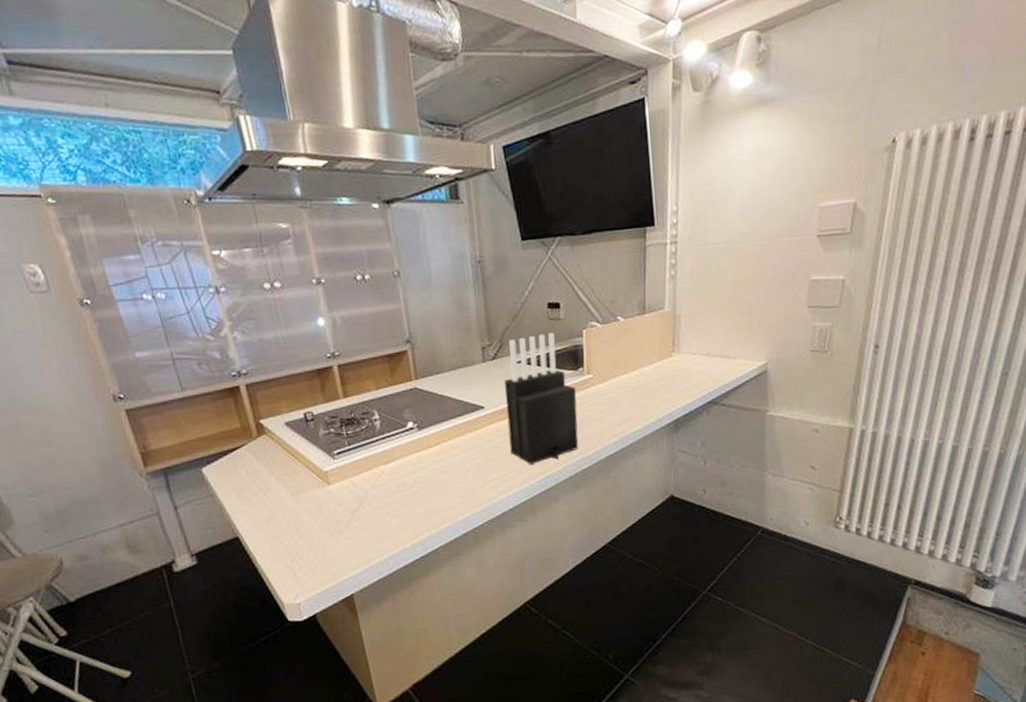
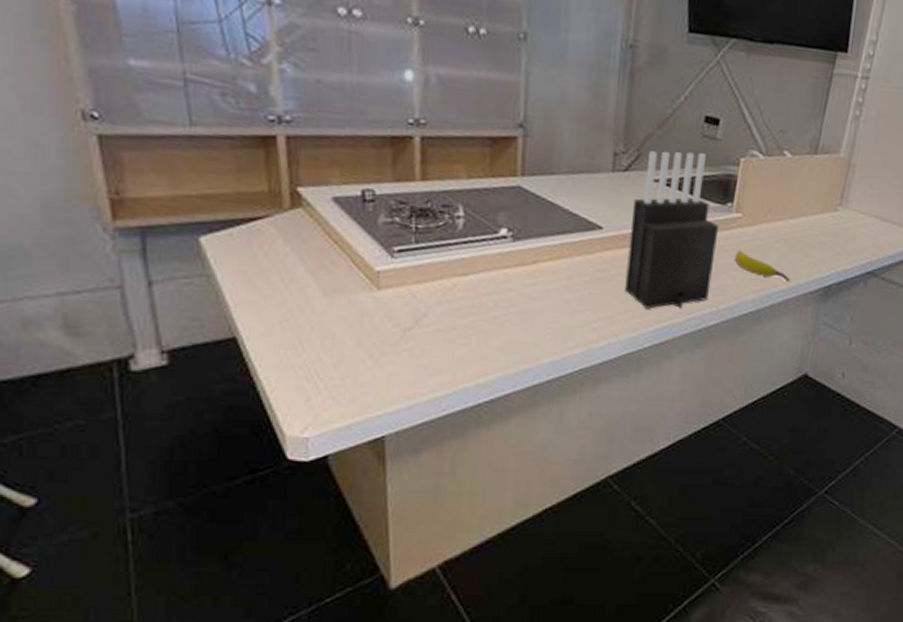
banana: none [594,403,643,422] -> present [735,249,791,281]

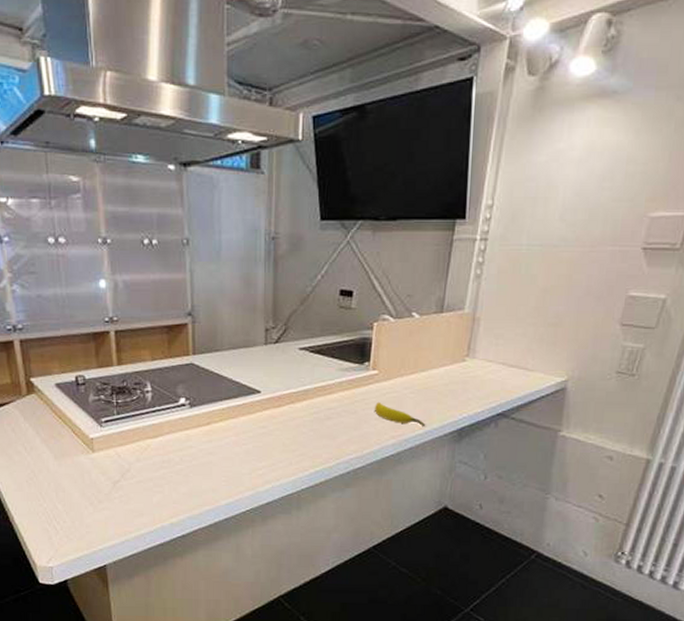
knife block: present [625,151,720,309] -> none [282,322,359,457]

